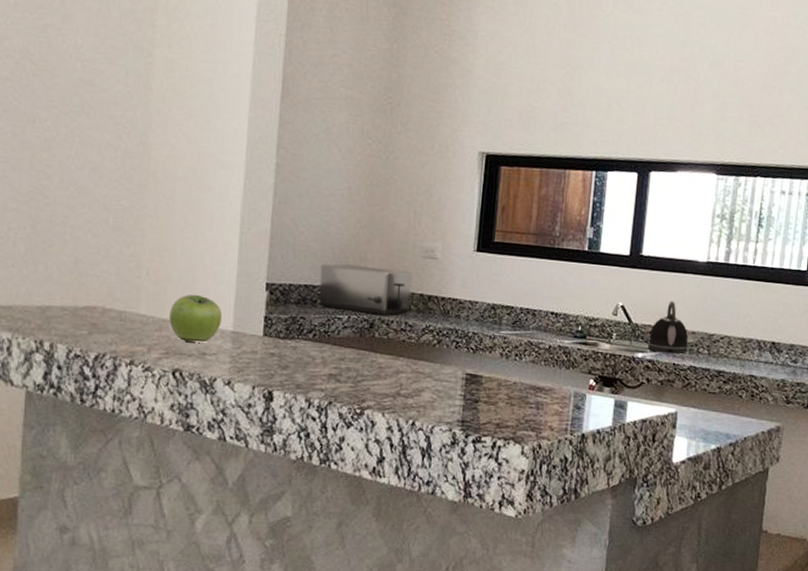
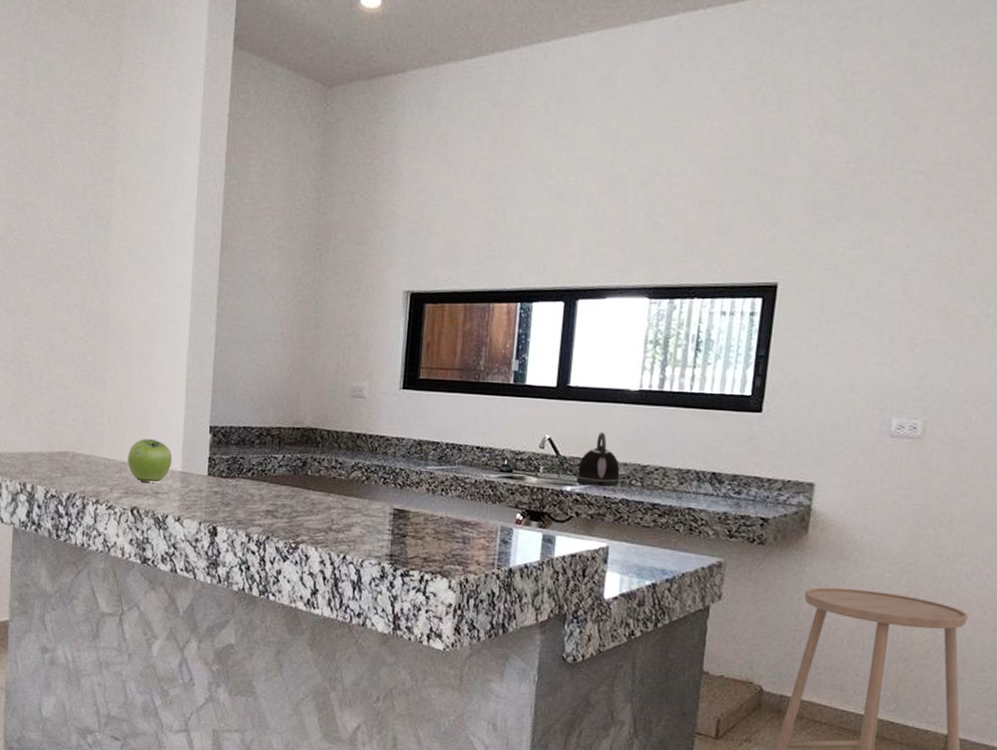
toaster: present [319,263,412,316] -> none [256,405,341,454]

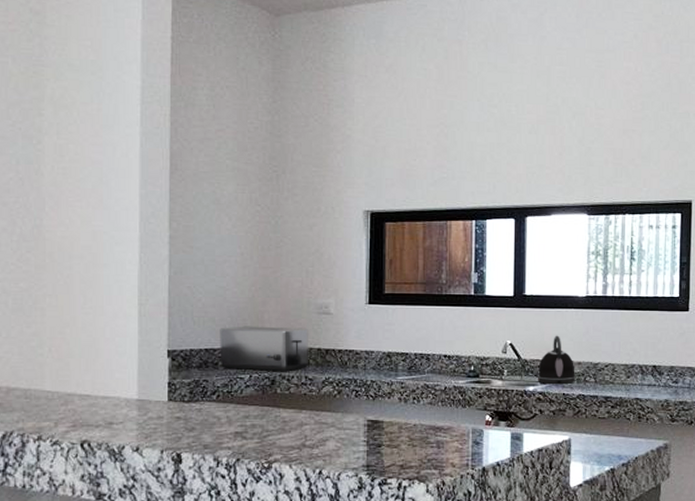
fruit: present [128,438,173,483] -> none [74,367,127,413]
toaster: none [256,405,341,454] -> present [220,326,309,372]

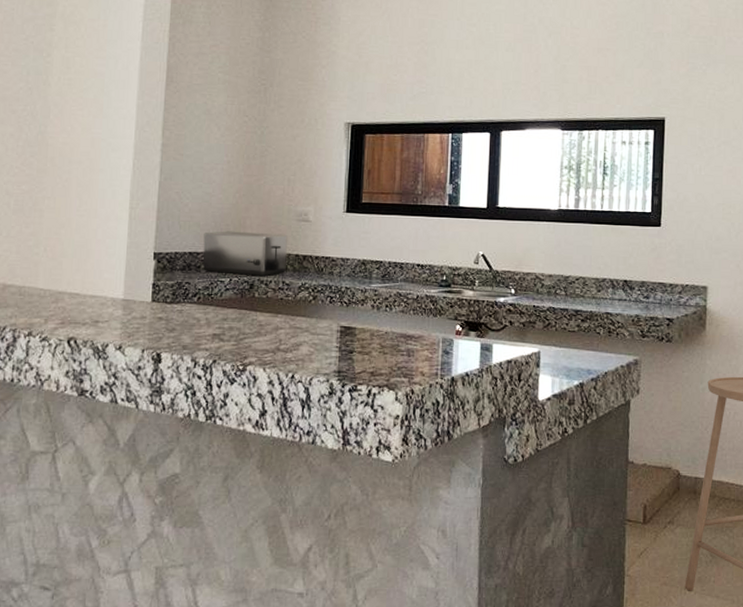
kettle: present [537,335,576,384] -> none [508,247,547,296]

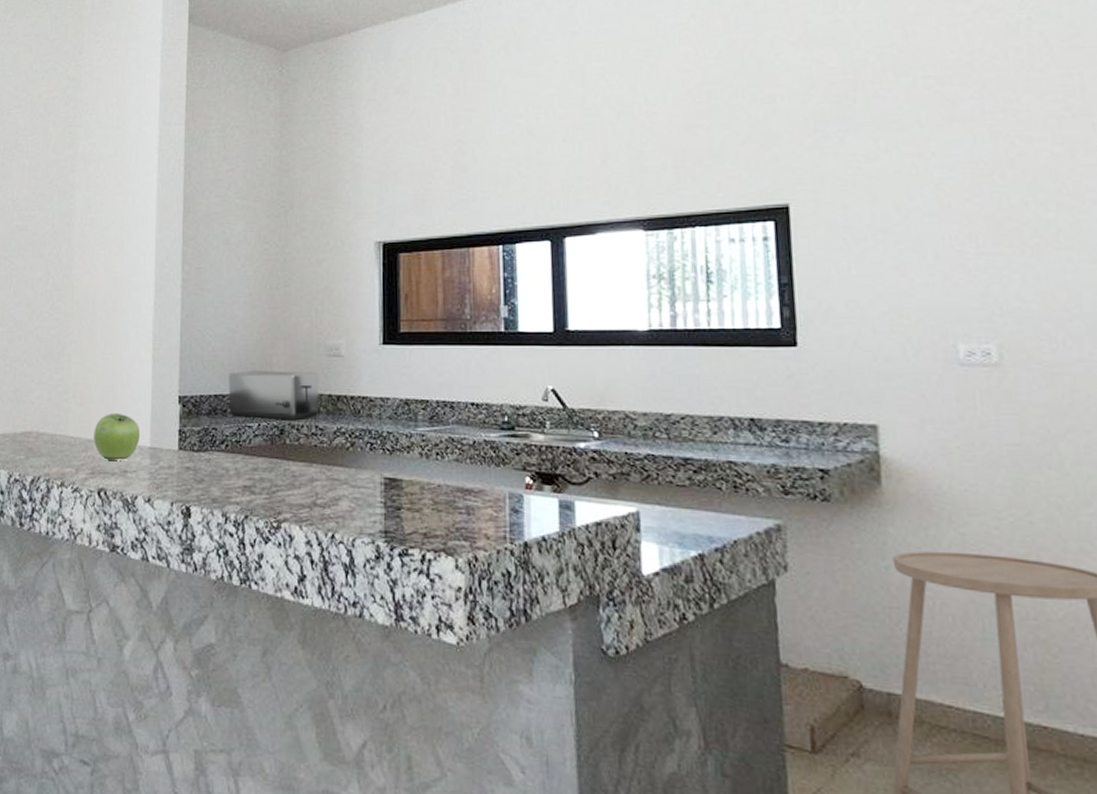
fruit: none [65,266,114,311] -> present [94,413,141,460]

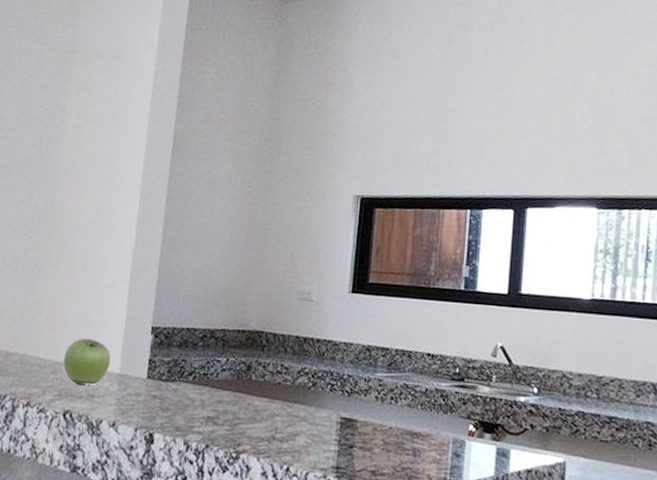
toaster: present [228,370,320,421] -> none [199,307,288,358]

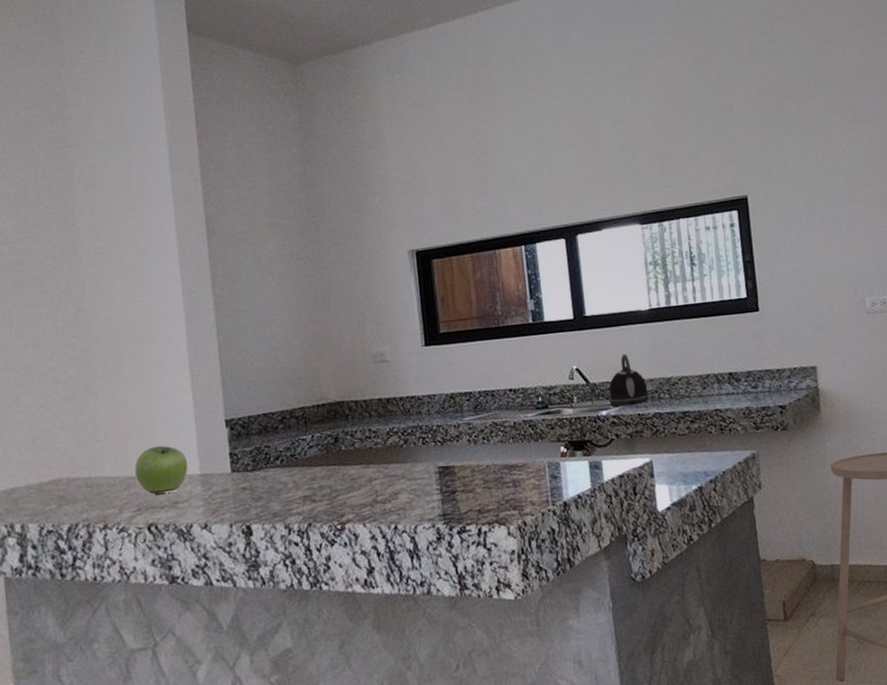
kettle: none [529,341,576,398] -> present [608,353,650,406]

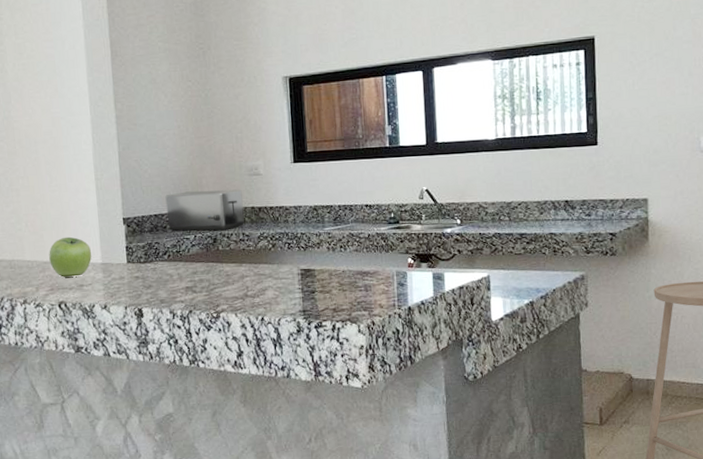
toaster: none [275,379,371,431] -> present [165,189,245,231]
kettle: present [608,353,650,406] -> none [453,178,491,225]

